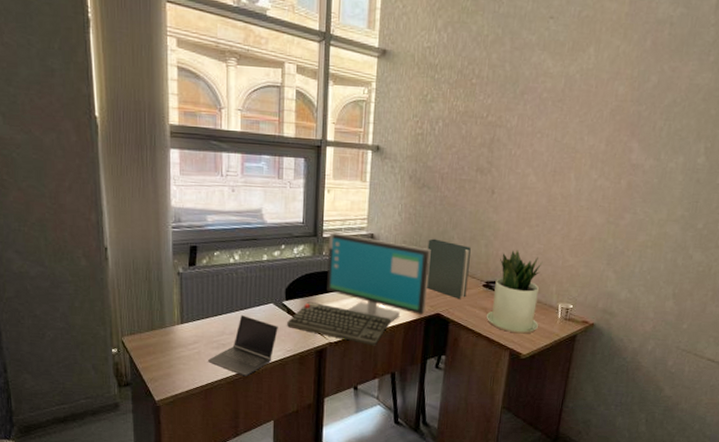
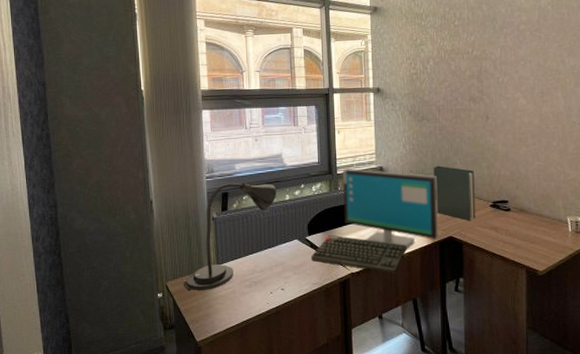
desk lamp: none [142,235,254,349] -> present [184,182,277,290]
laptop computer: present [208,314,278,377] -> none [242,252,304,312]
planter: present [486,250,543,334] -> none [497,169,550,250]

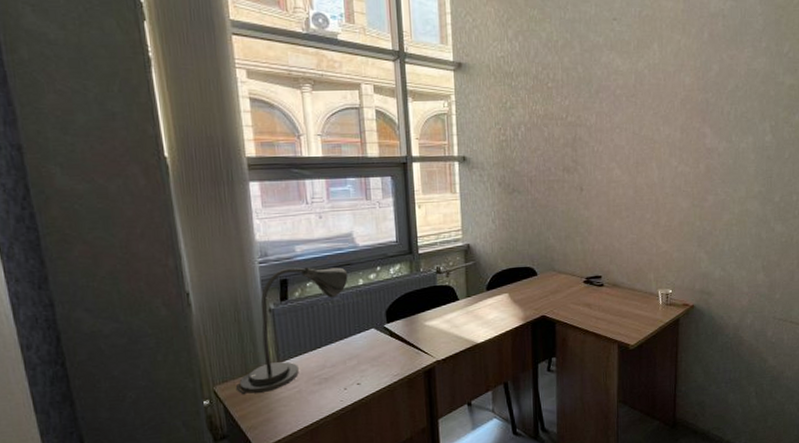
computer keyboard: present [311,234,407,273] -> none [391,320,497,358]
computer monitor: present [343,168,438,249] -> none [425,247,530,332]
binder: present [433,166,476,222] -> none [524,241,569,299]

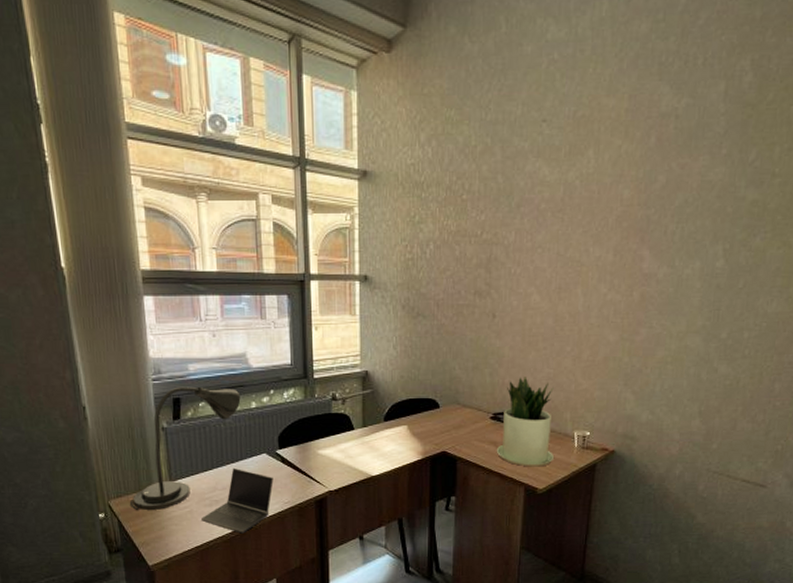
laptop computer: none [311,344,382,410] -> present [201,467,274,534]
planter: none [590,243,642,325] -> present [496,377,554,467]

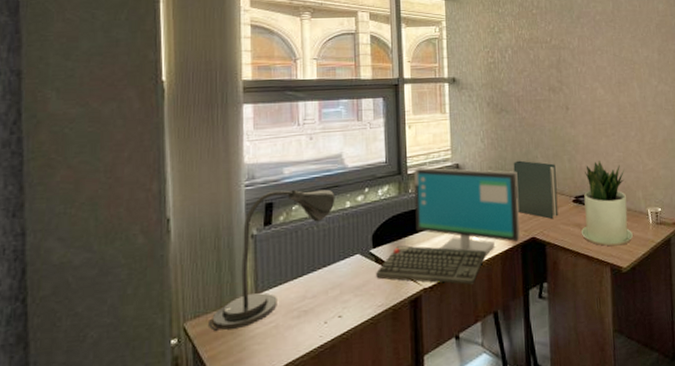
laptop computer: present [201,467,274,534] -> none [288,272,367,347]
computer keyboard: none [282,448,393,491] -> present [376,245,486,285]
computer monitor: none [320,372,431,465] -> present [414,167,520,256]
binder: none [427,371,474,435] -> present [513,160,559,220]

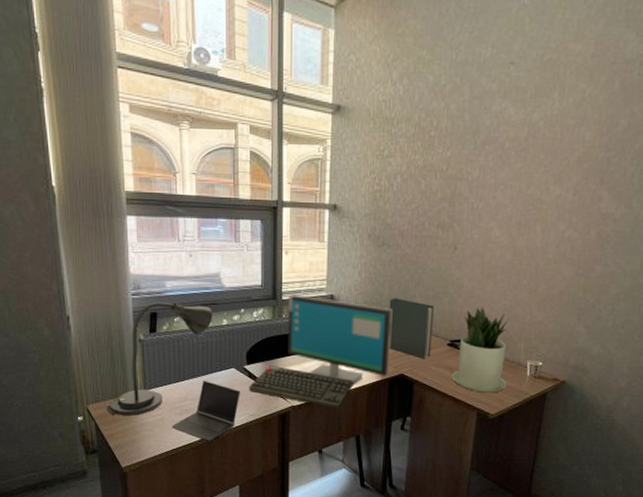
laptop computer: none [288,272,367,347] -> present [172,380,240,442]

